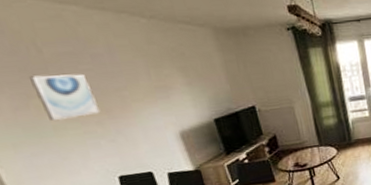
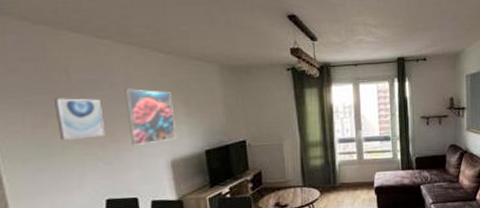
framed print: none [109,60,181,120] -> present [124,89,177,145]

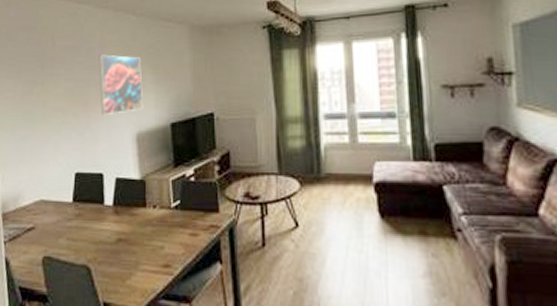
wall art: present [55,98,106,141] -> none [40,65,80,109]

